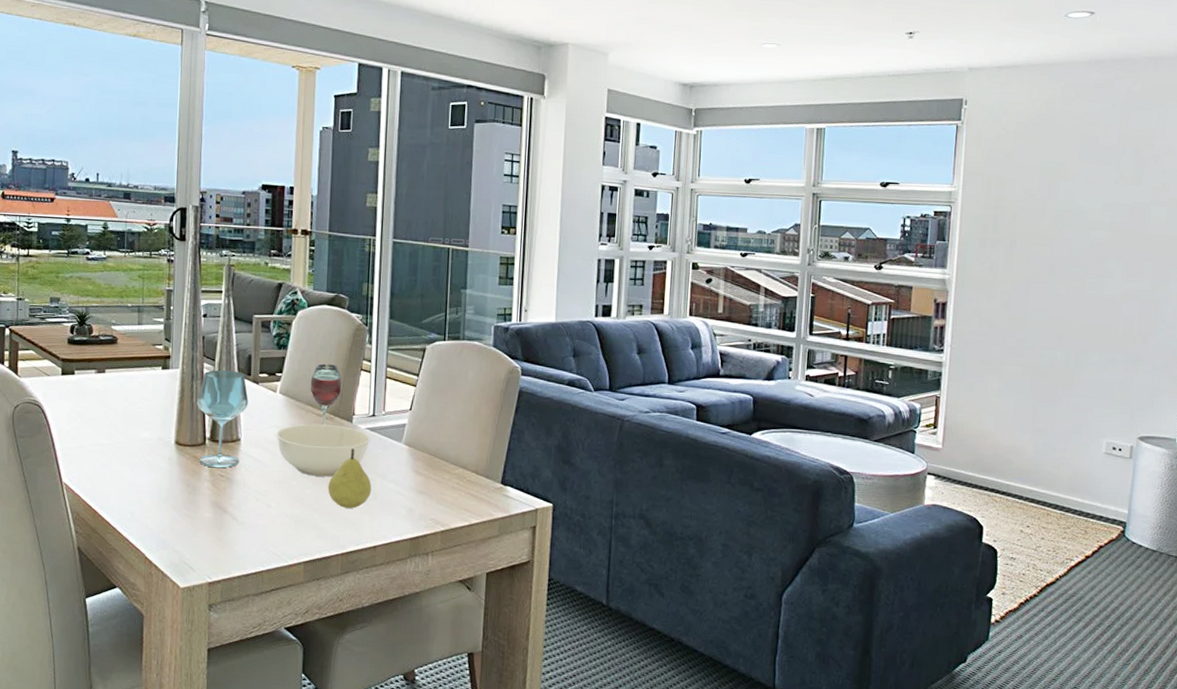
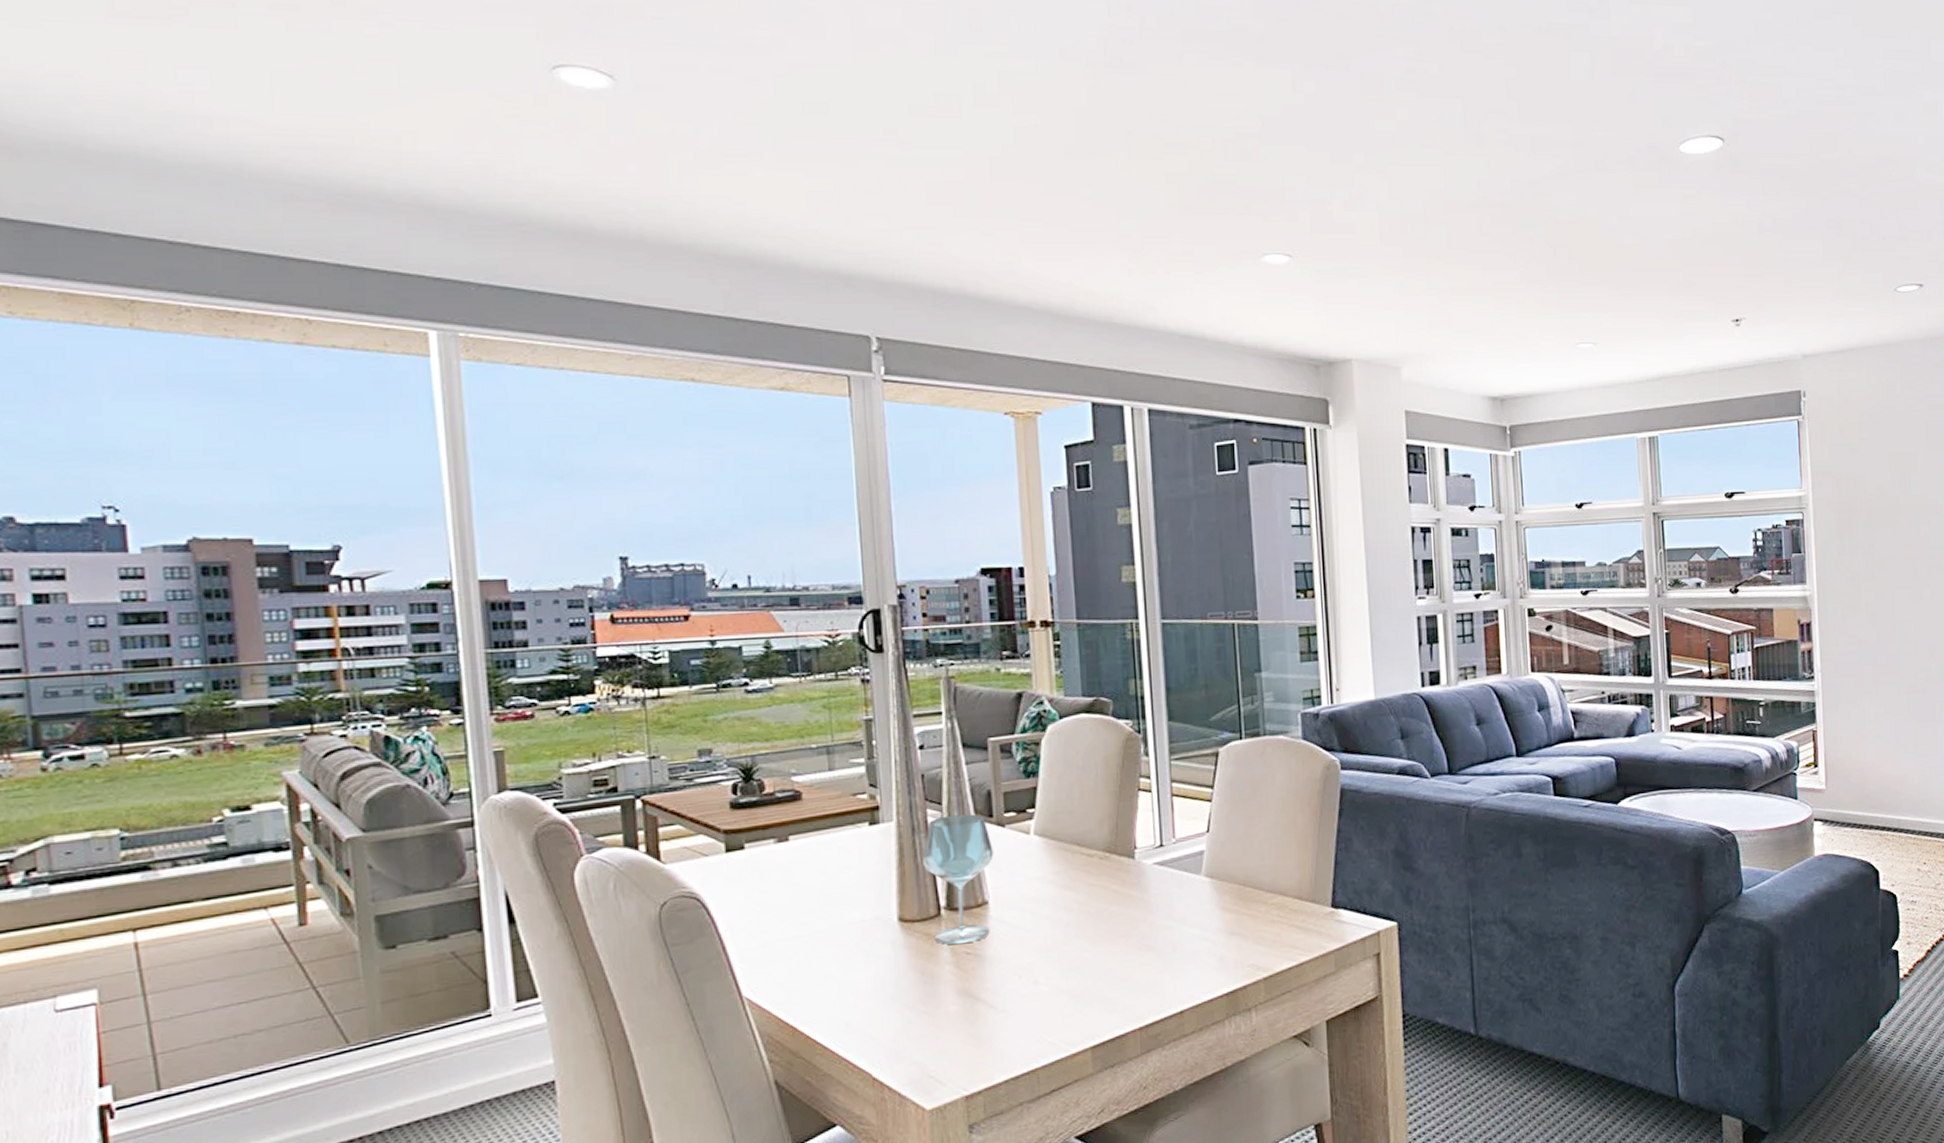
bowl: present [276,423,370,477] -> none [1035,864,1160,935]
wineglass: present [310,363,342,425] -> none [1074,787,1116,867]
fruit: present [328,448,372,508] -> none [1112,891,1170,969]

